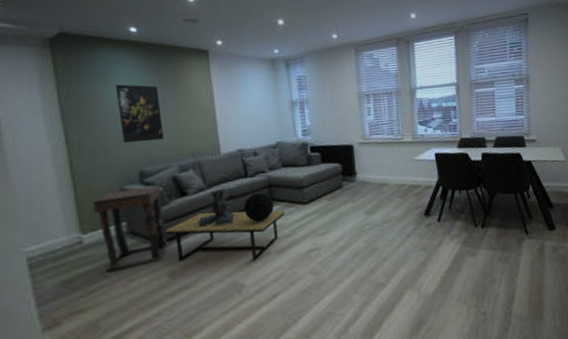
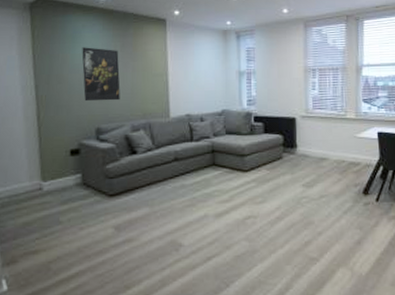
side table: present [93,185,169,272] -> none [54,142,117,219]
coffee table: present [166,210,286,261] -> none [115,172,226,222]
decorative urn: present [199,189,235,227] -> none [145,151,178,186]
decorative globe: present [243,192,274,222] -> none [186,157,215,185]

